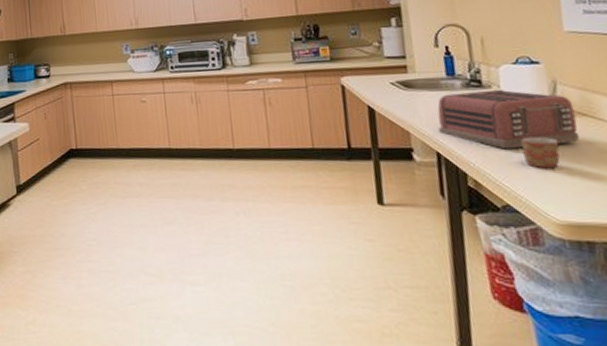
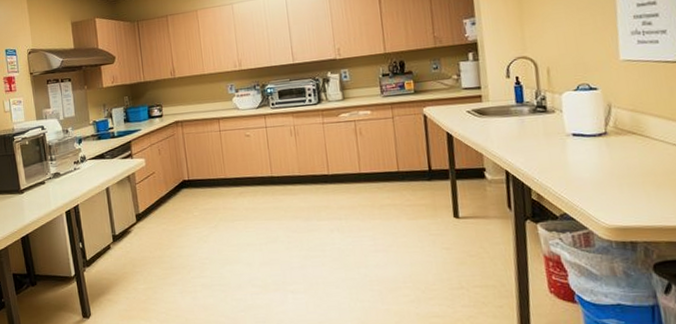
toaster: present [437,89,580,150] -> none [507,113,629,166]
mug: present [521,136,560,169] -> none [578,154,611,181]

